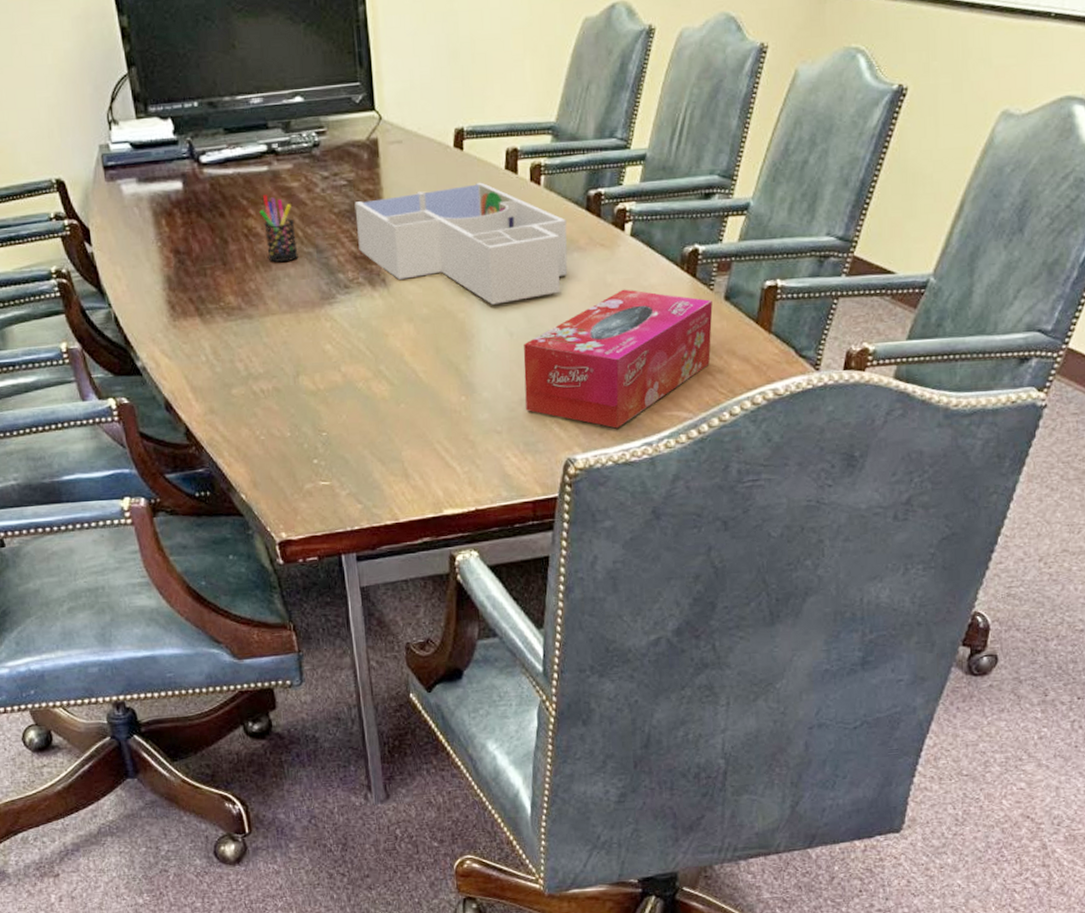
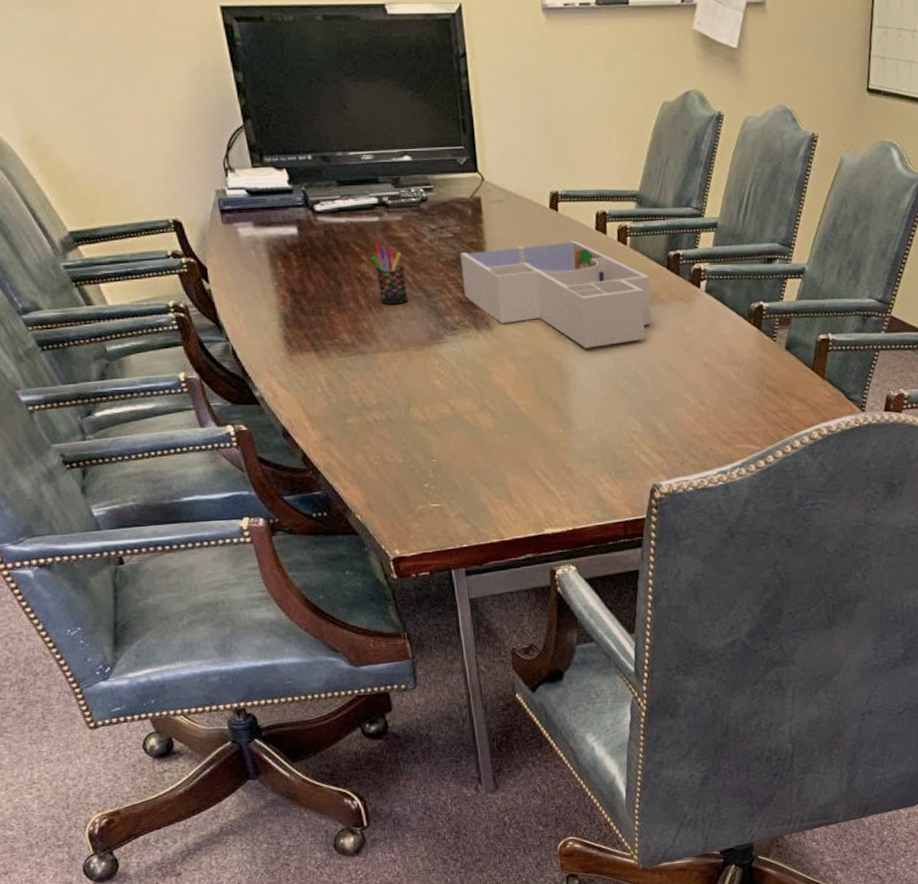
tissue box: present [523,289,713,429] -> none [614,338,776,459]

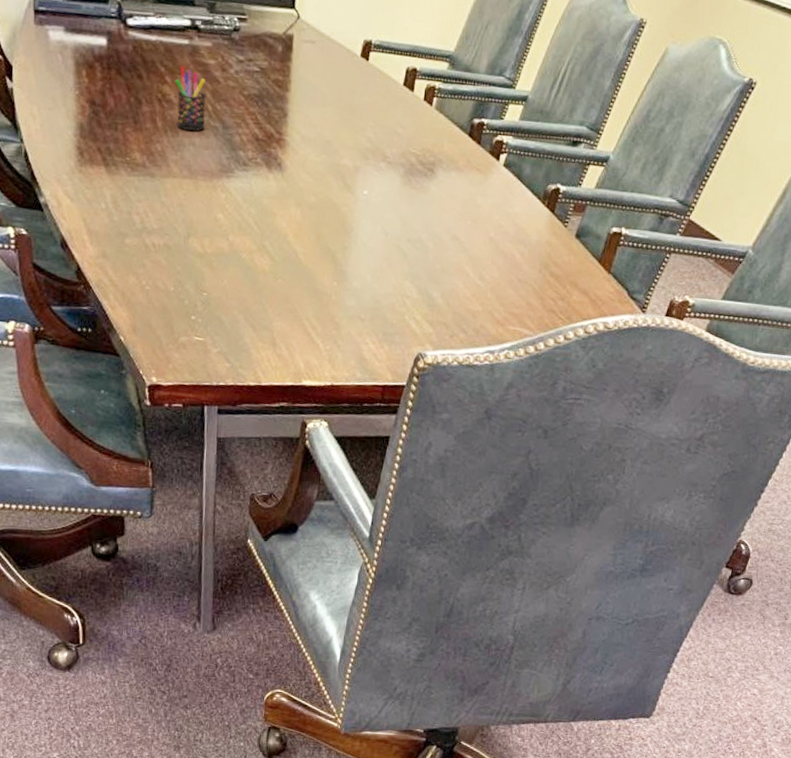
desk organizer: present [460,240,652,348] -> none [261,88,450,205]

